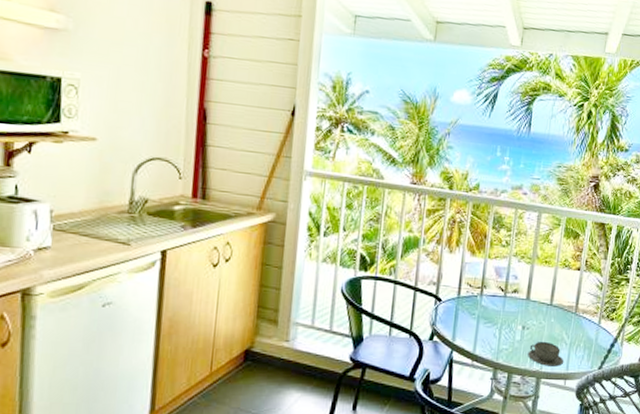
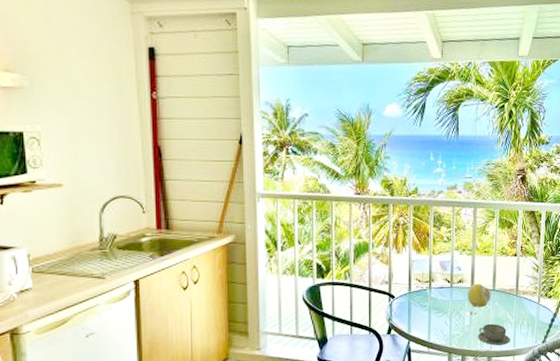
fruit: none [520,295,548,322] -> present [467,283,491,307]

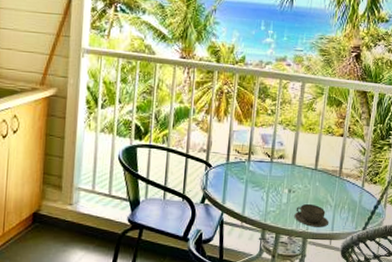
fruit: present [467,283,491,307] -> none [286,160,312,186]

